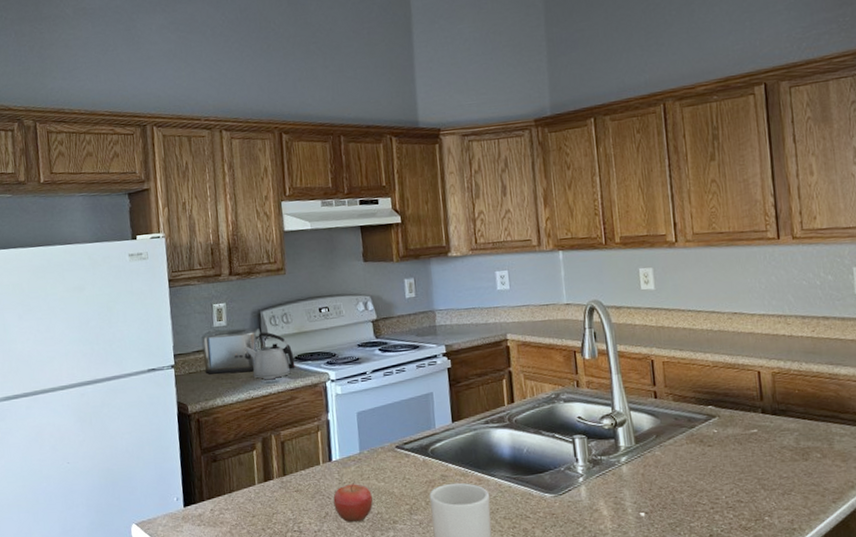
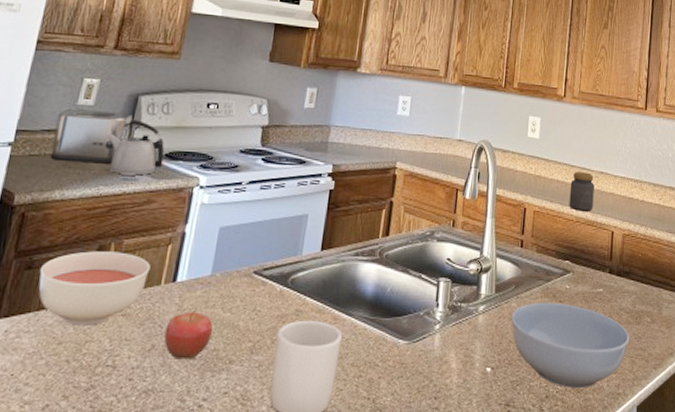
bowl: none [222,441,308,502] -> present [38,251,151,326]
bowl: none [656,447,799,526] -> present [511,302,630,388]
jar: none [699,315,731,356] -> present [569,172,595,211]

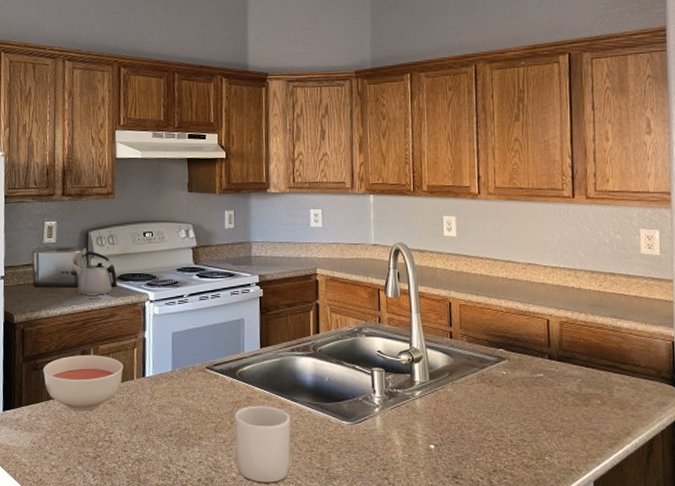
fruit: present [164,309,214,360] -> none [144,398,182,436]
bowl: present [511,302,630,388] -> none [448,387,579,463]
jar: present [569,172,595,211] -> none [495,265,523,302]

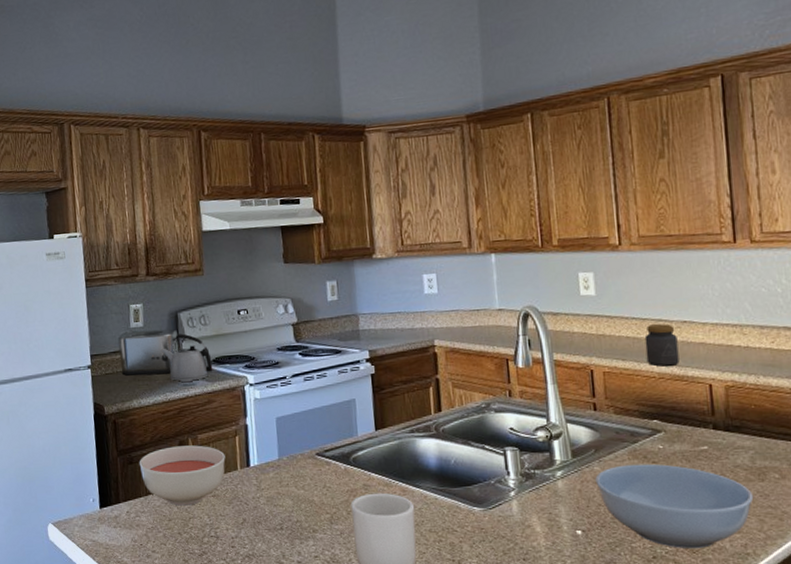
bowl: none [448,387,579,463] -> present [595,463,754,548]
jar: none [495,265,523,302] -> present [644,324,680,367]

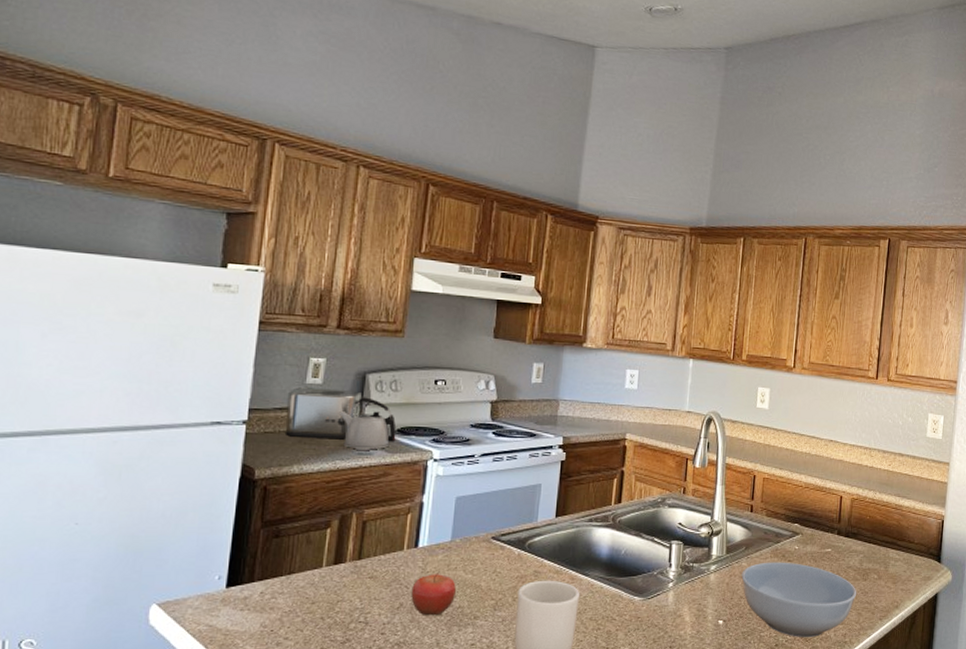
bowl: present [139,445,226,506] -> none [287,520,392,587]
fruit: none [251,488,293,530] -> present [411,571,457,616]
jar: present [644,324,680,367] -> none [798,440,824,478]

